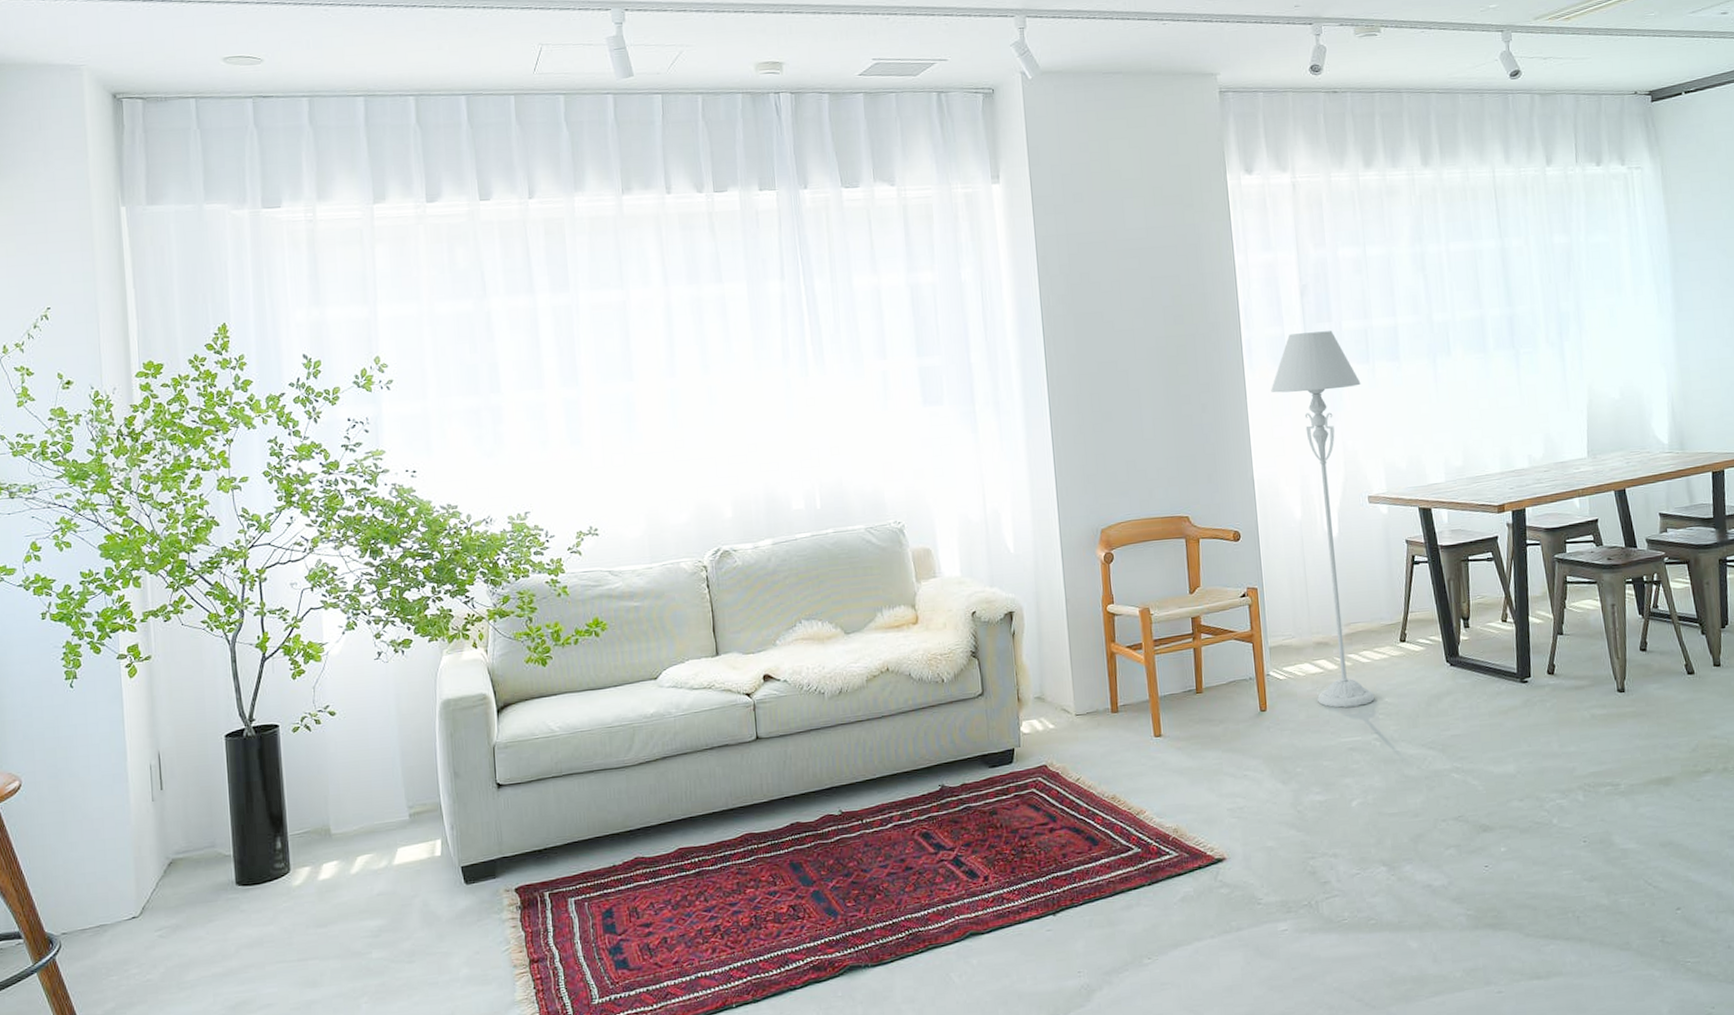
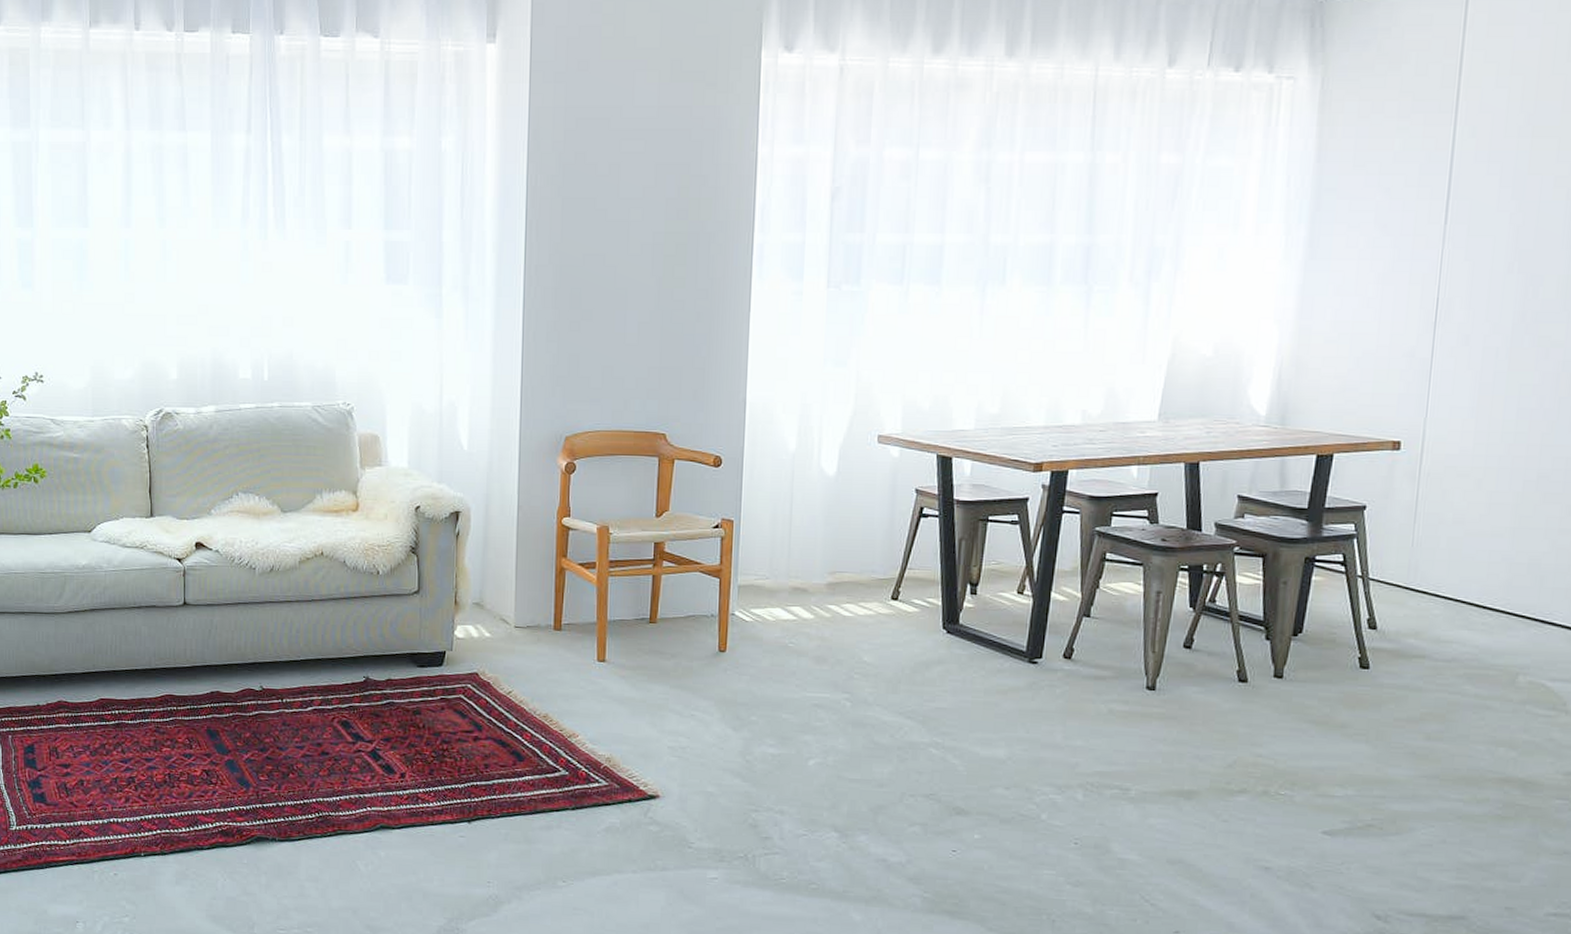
floor lamp: present [1271,331,1375,708] -> none [780,243,889,662]

